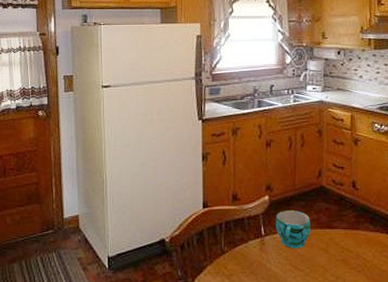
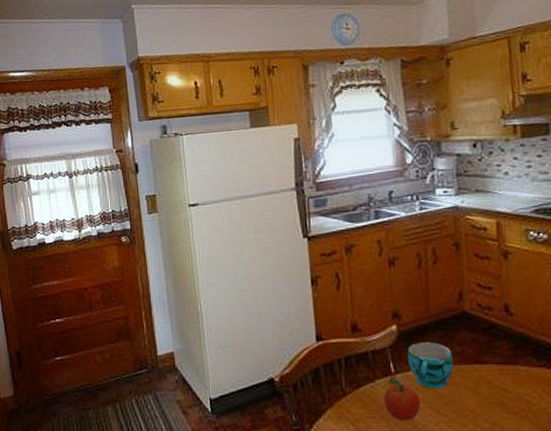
fruit: none [254,241,283,275] -> present [383,379,421,420]

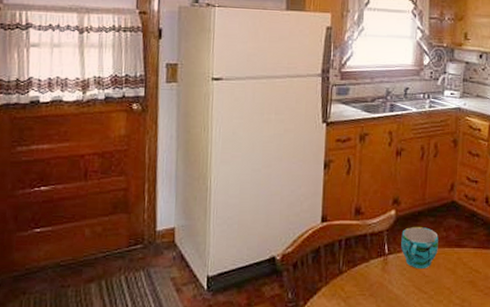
fruit: present [383,379,421,420] -> none [375,260,407,297]

